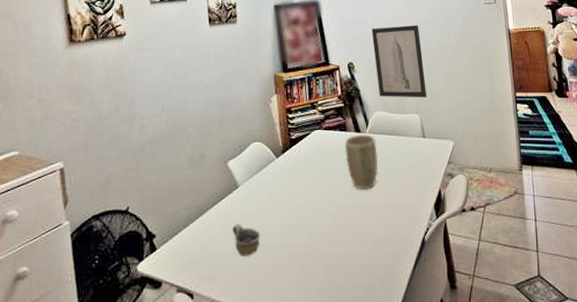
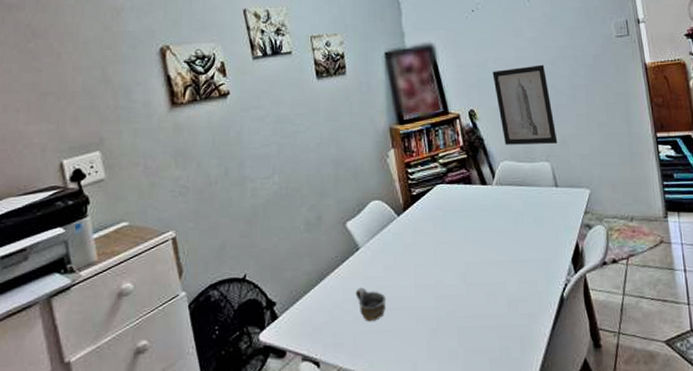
plant pot: present [345,134,378,190] -> none [471,186,509,246]

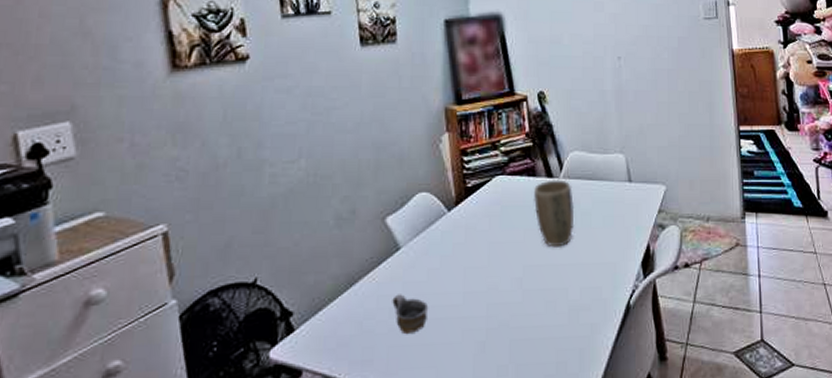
plant pot: none [471,186,509,246] -> present [534,179,575,248]
wall art: present [492,64,558,145] -> none [567,44,634,133]

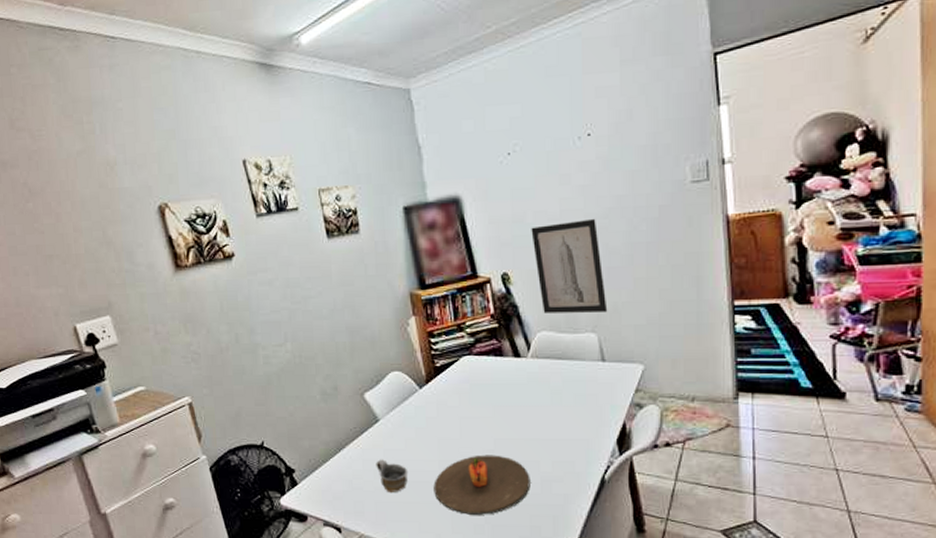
plate: none [456,283,558,354] -> present [433,455,530,515]
plant pot: present [534,179,575,248] -> none [502,359,545,423]
wall art: none [567,44,634,133] -> present [531,218,608,313]

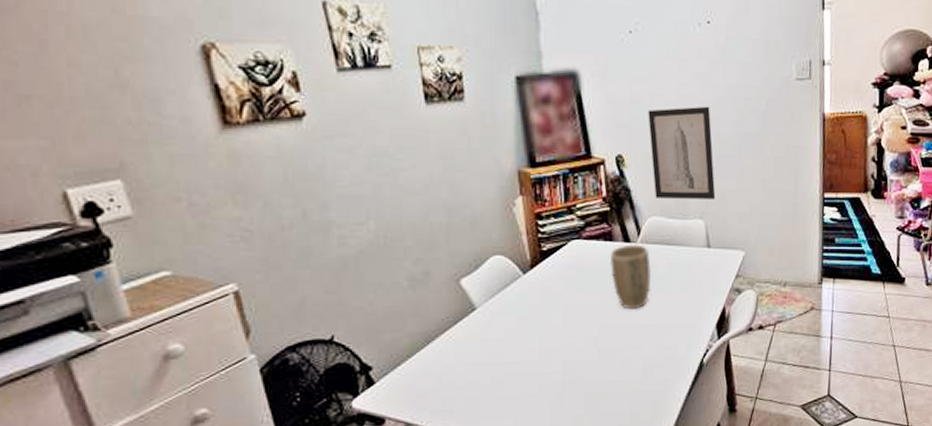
cup: present [376,459,408,492] -> none [470,351,506,387]
plate: present [433,455,530,515] -> none [533,342,633,406]
plant pot: none [502,359,545,423] -> present [610,244,651,310]

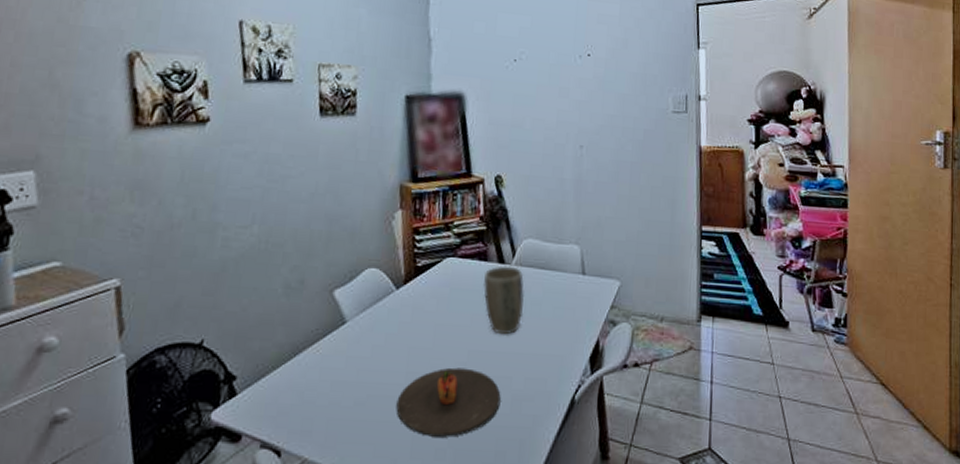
plate: none [533,342,633,406] -> present [396,367,501,437]
wall art: present [648,106,716,199] -> none [528,133,592,225]

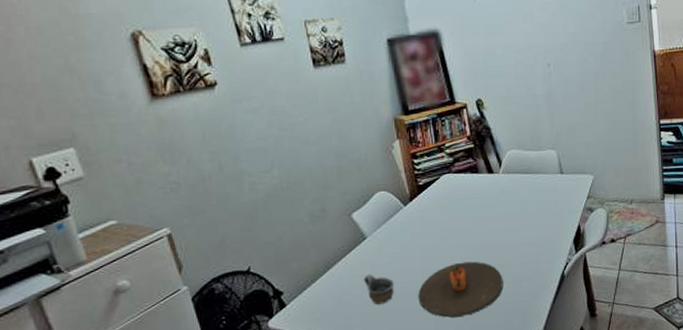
cup: none [334,368,371,408] -> present [364,274,395,305]
plant pot: present [483,265,524,335] -> none [477,175,514,231]

